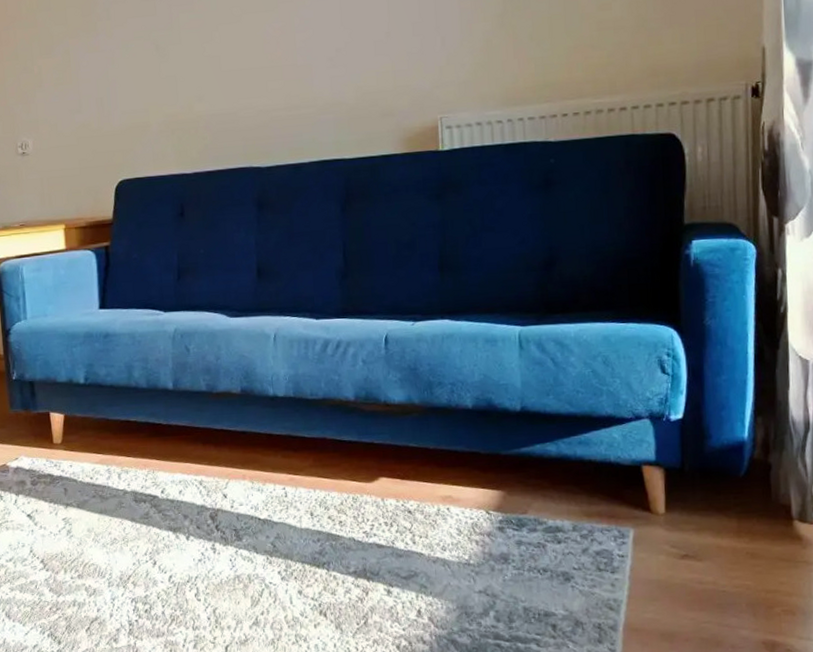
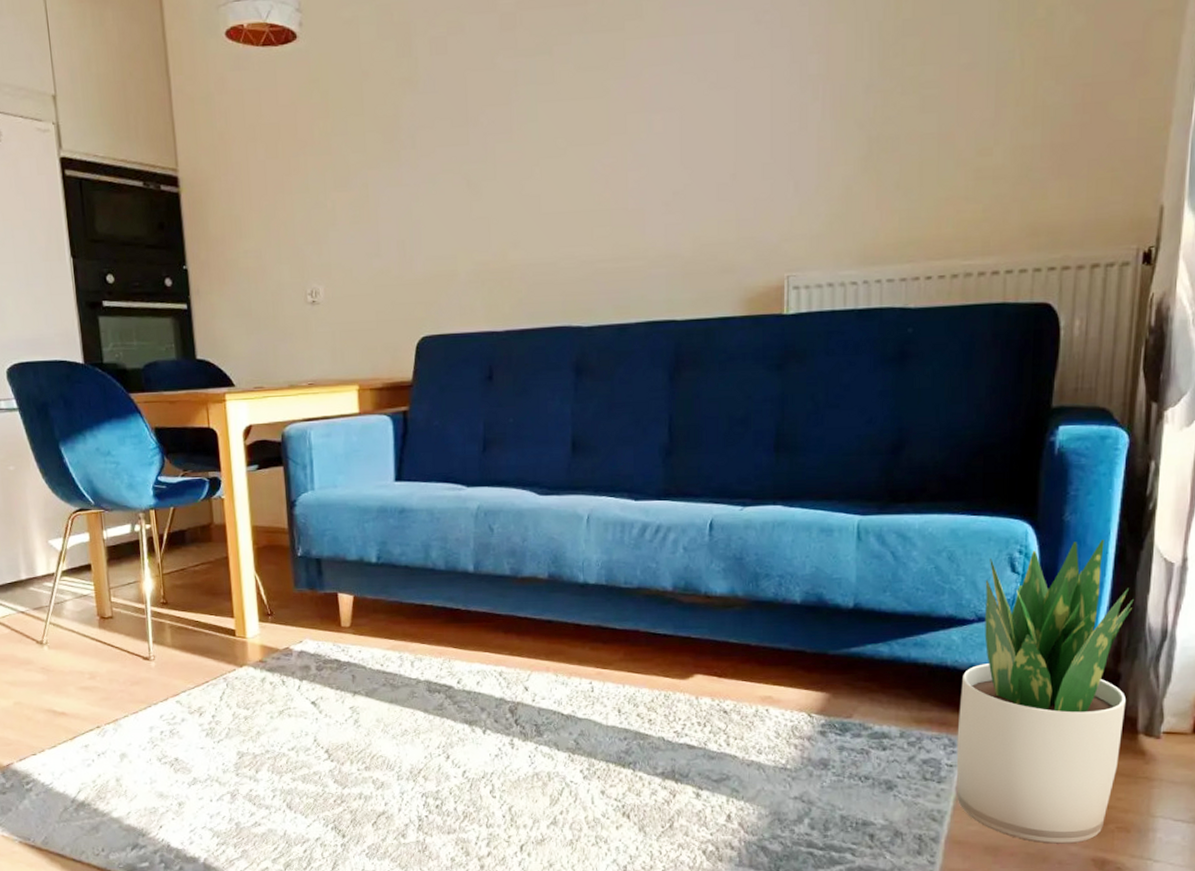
planter: none [625,341,779,629] -> present [956,539,1134,844]

